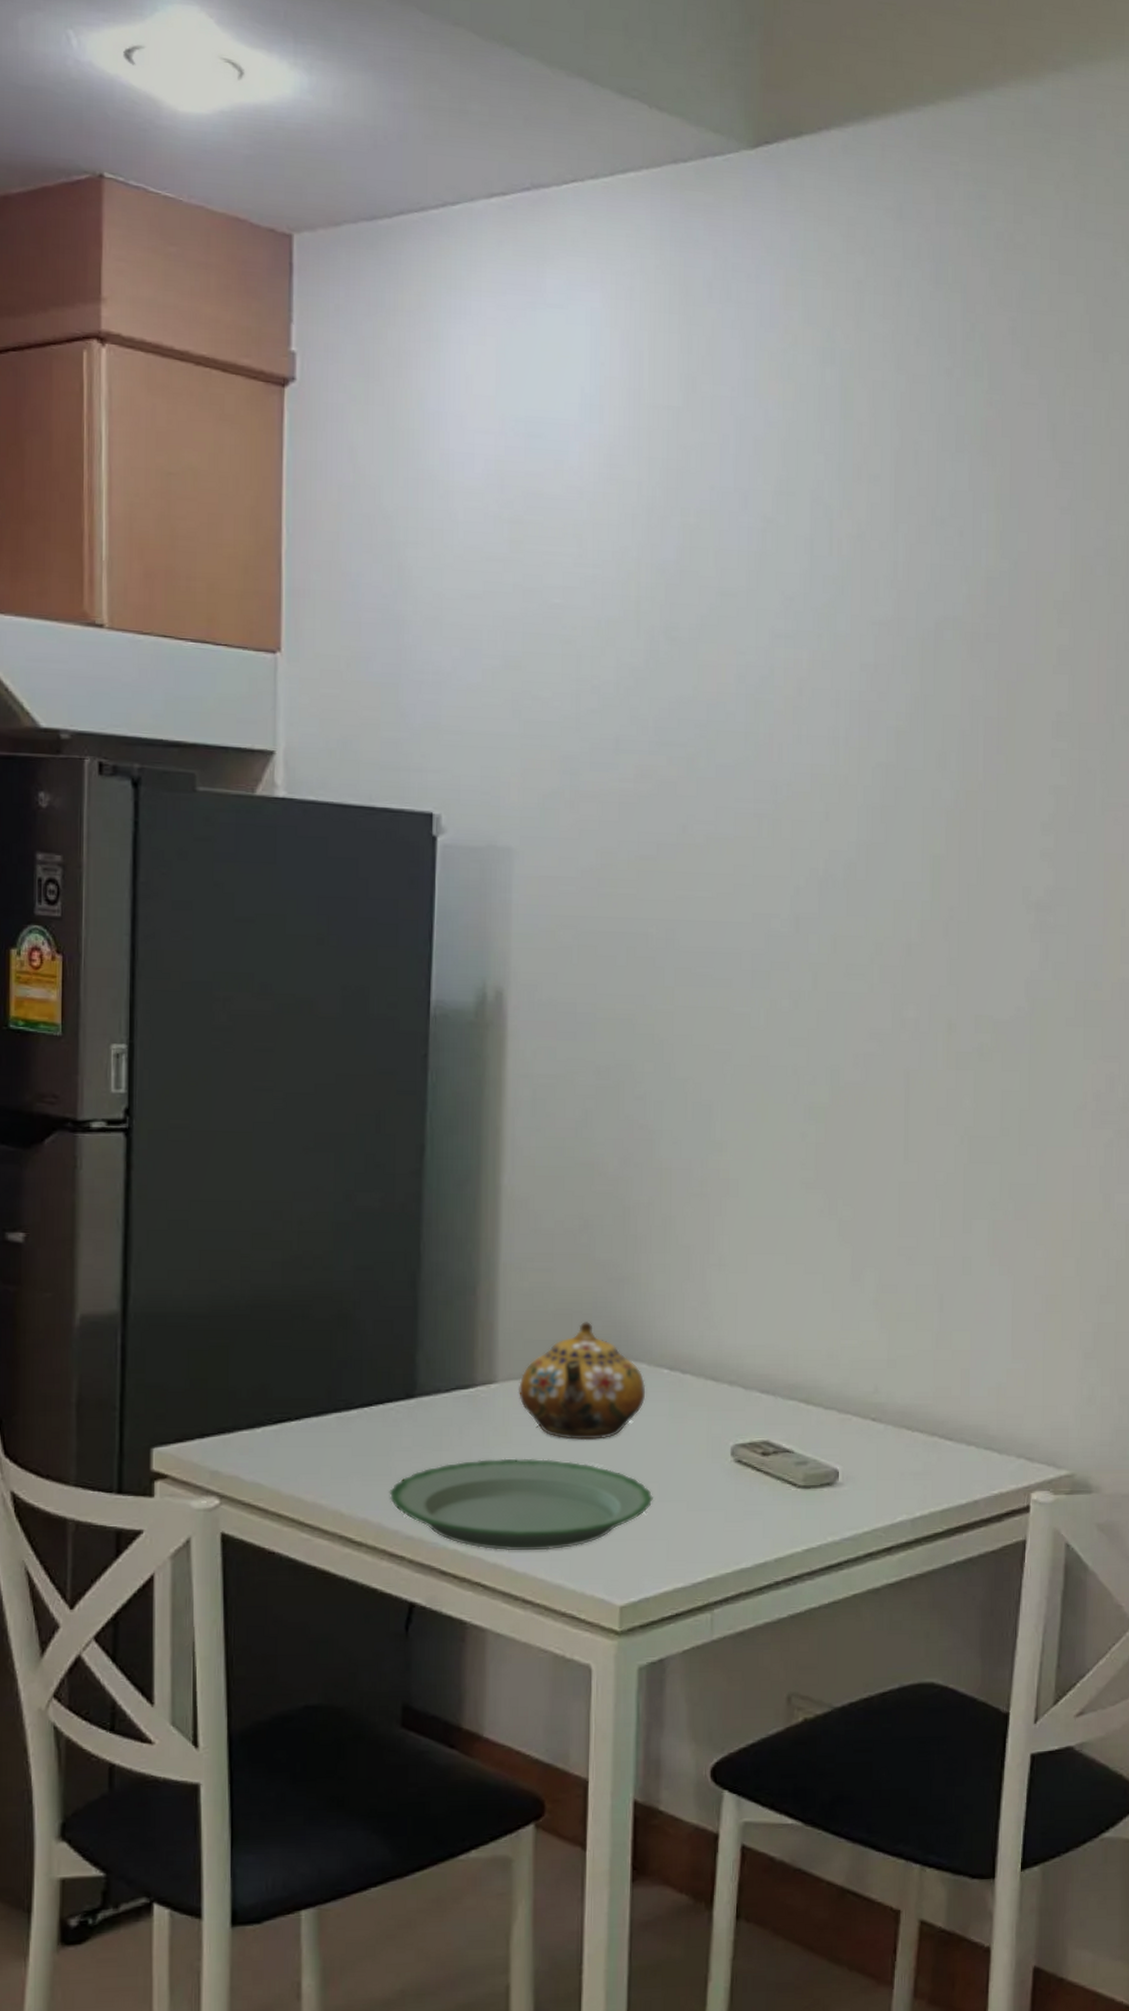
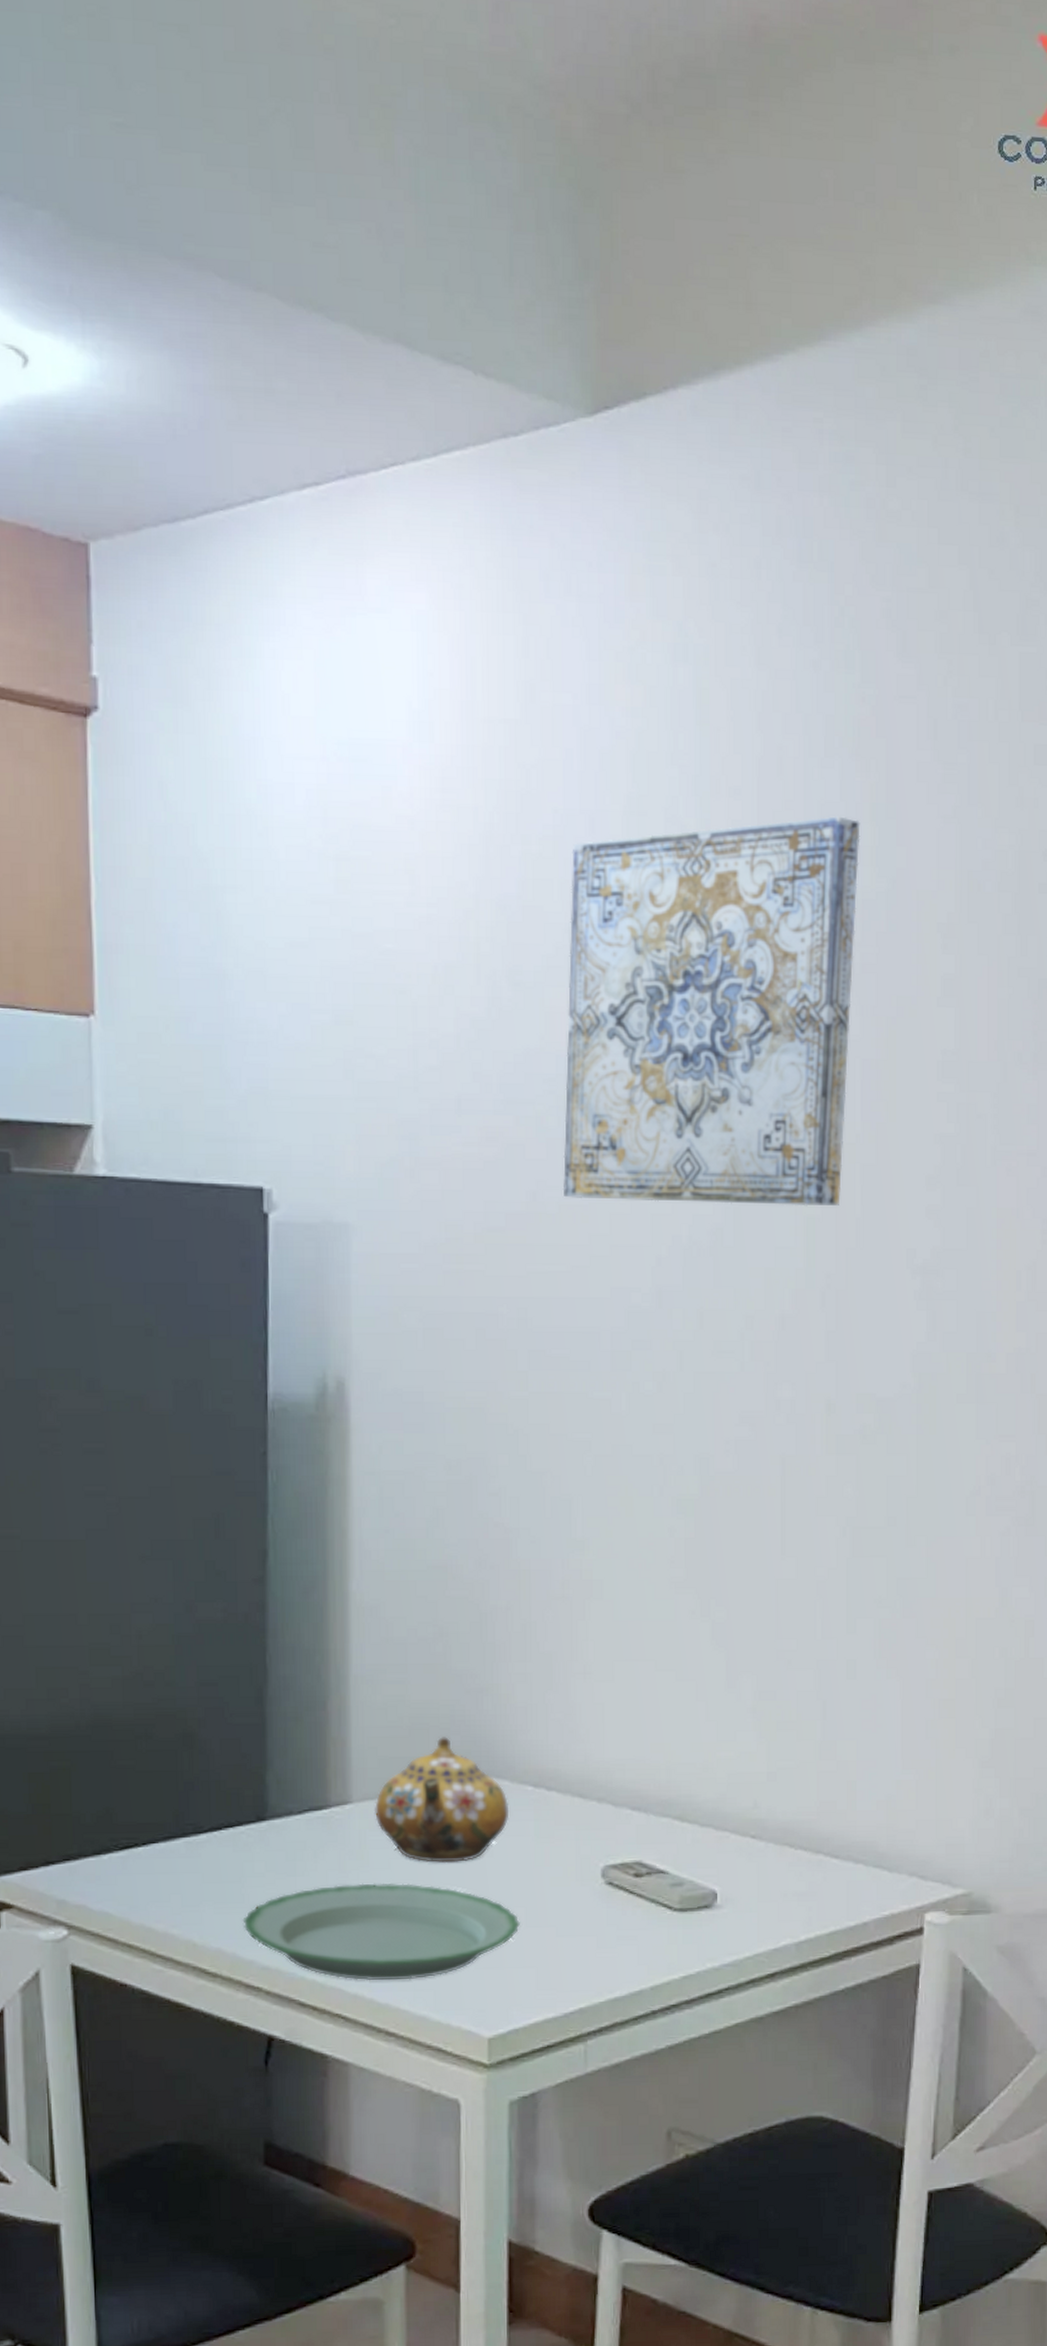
wall art: none [710,503,987,846] -> present [562,816,860,1206]

